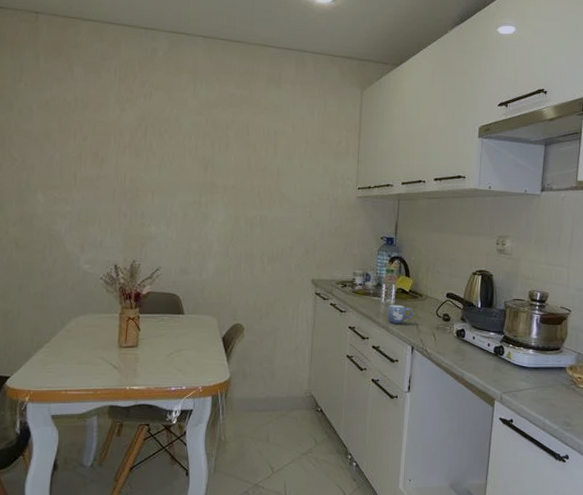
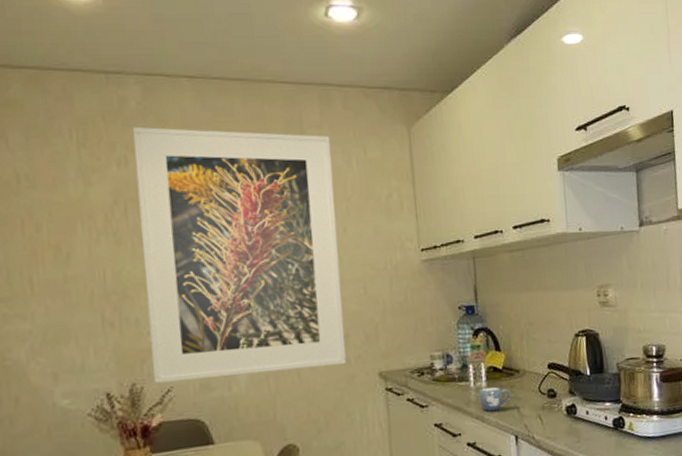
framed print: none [148,70,300,270] -> present [132,126,347,384]

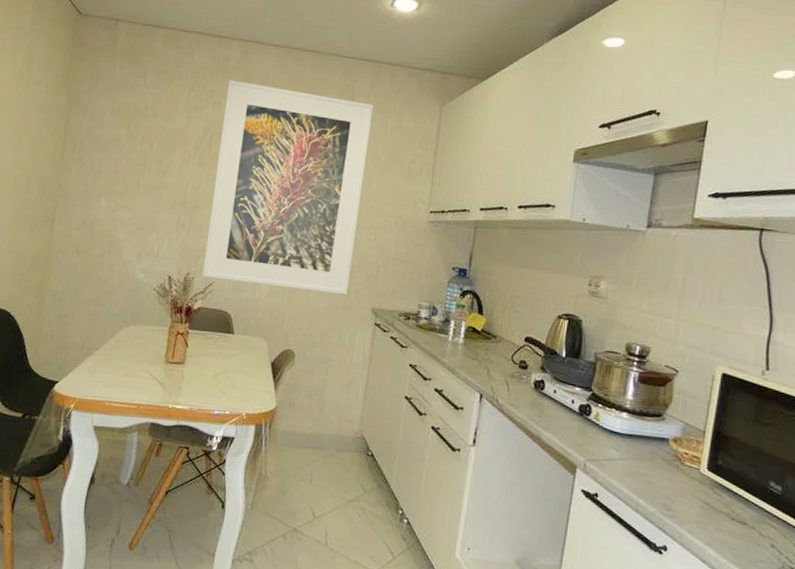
mug: present [478,386,512,411] -> none [453,343,485,367]

